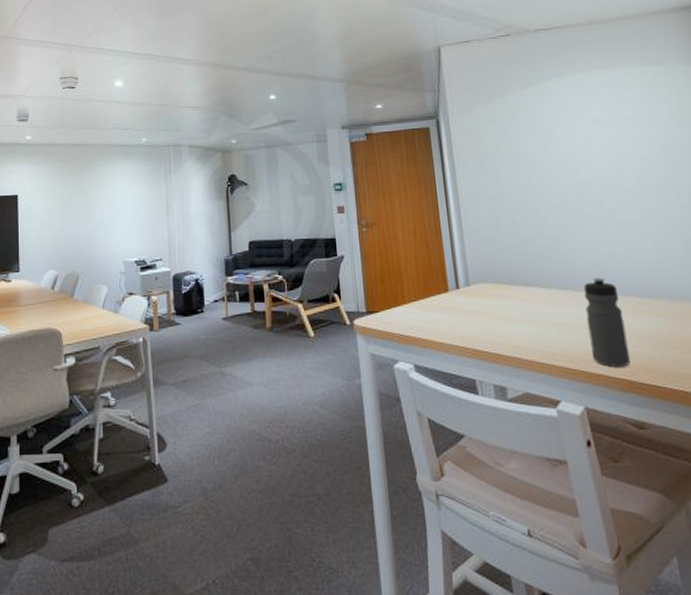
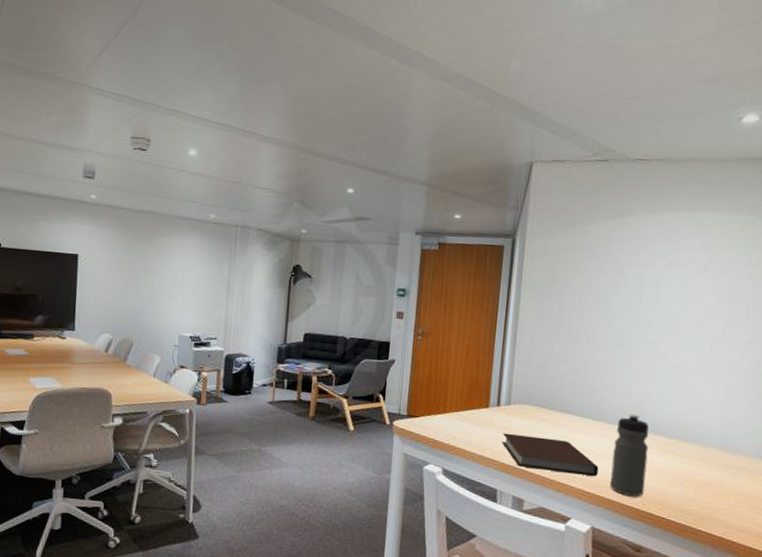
notebook: none [468,315,577,351] -> present [501,432,599,476]

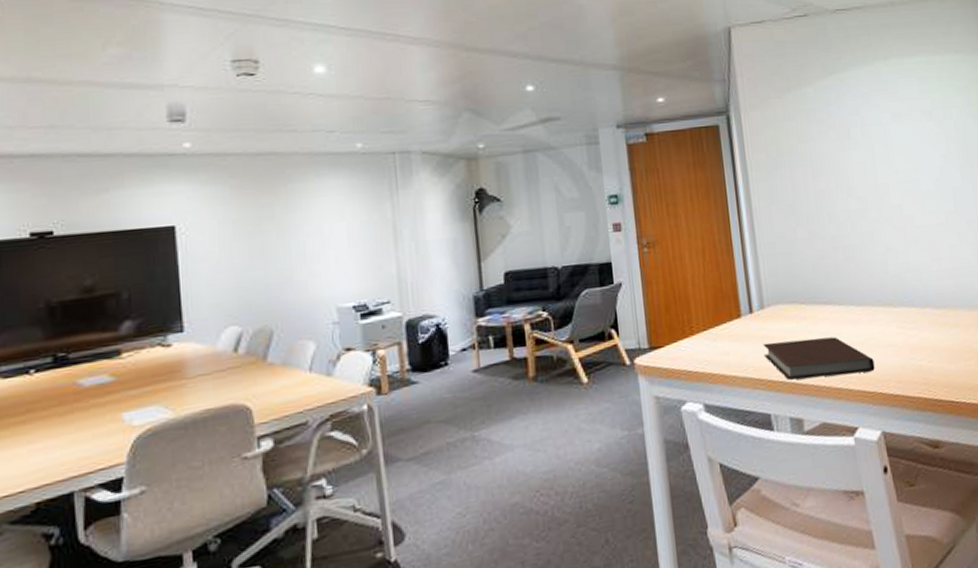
water bottle: present [610,414,649,497] -> none [882,289,927,386]

